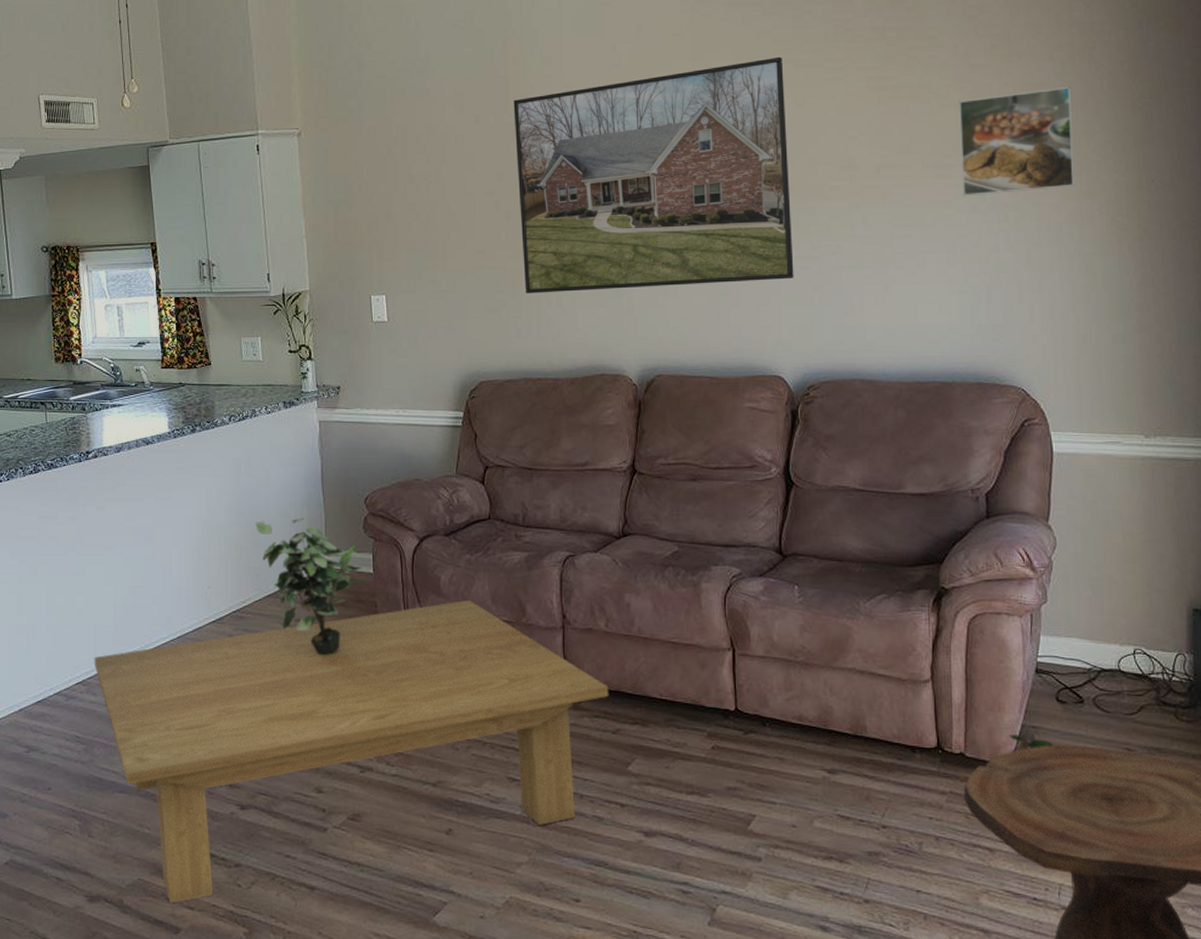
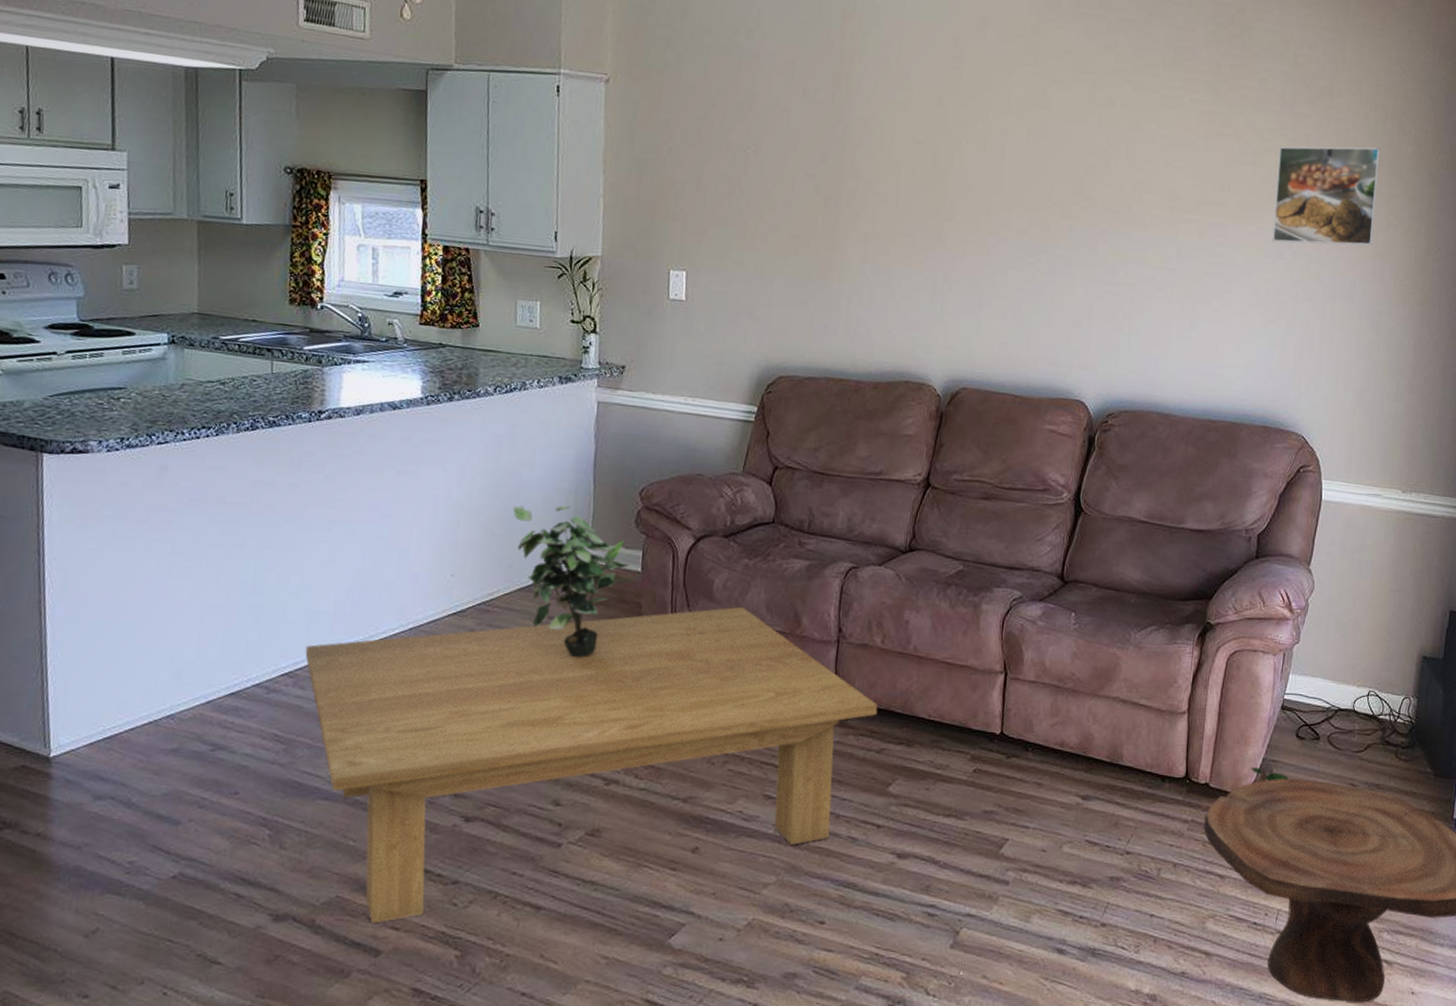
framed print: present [513,56,794,293] -> none [836,75,1121,304]

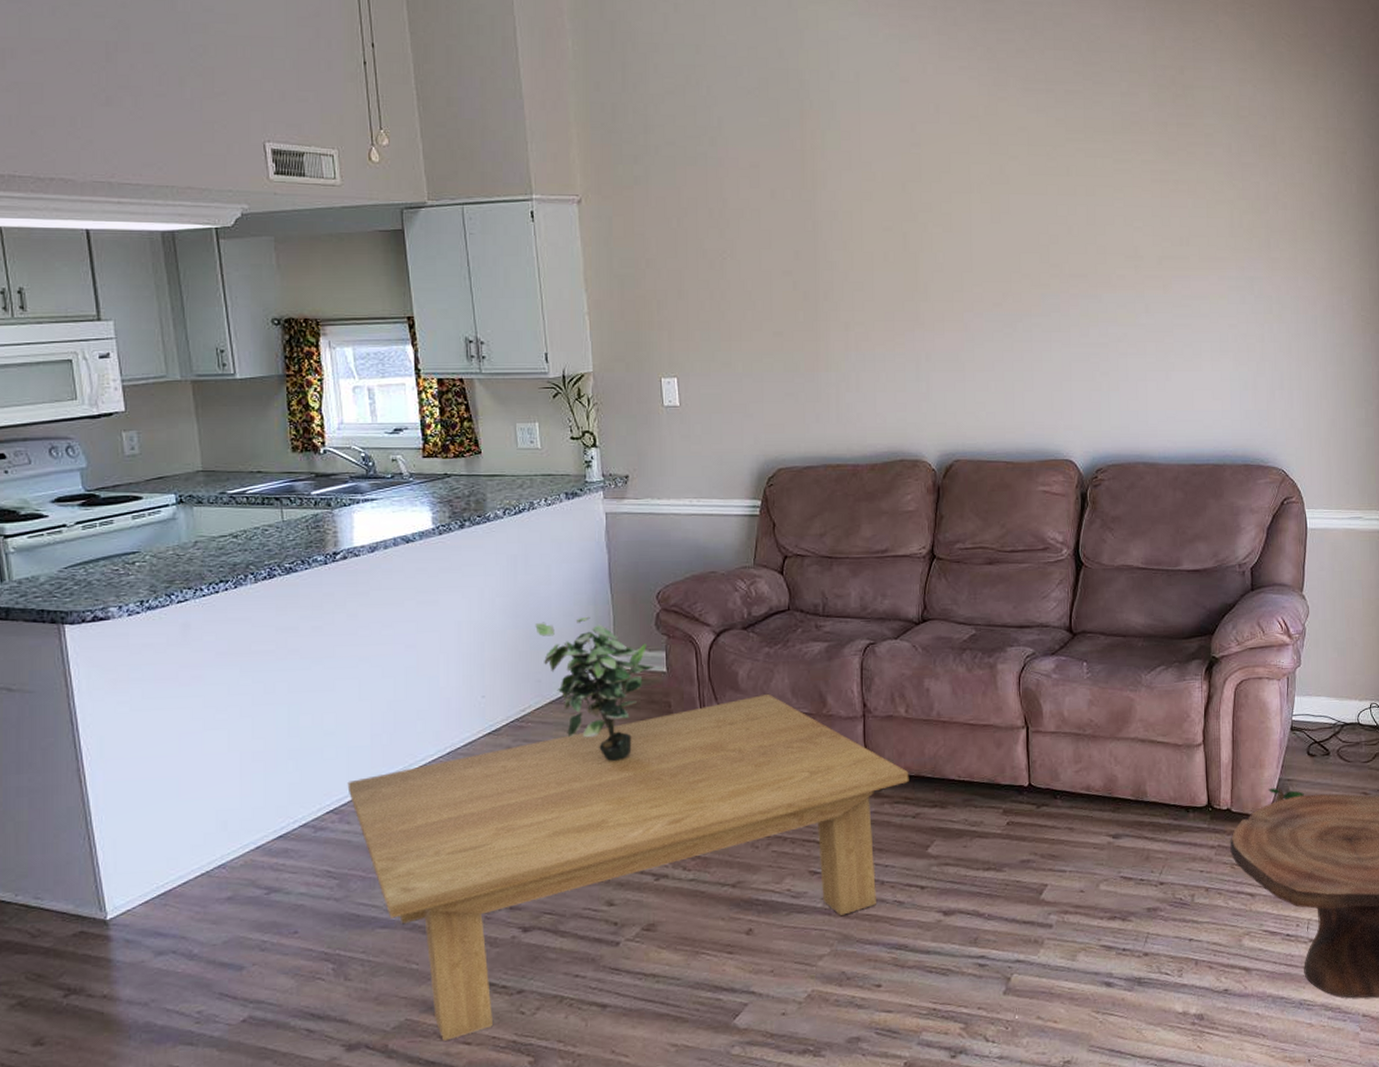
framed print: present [1272,146,1381,246] -> none [1231,188,1328,289]

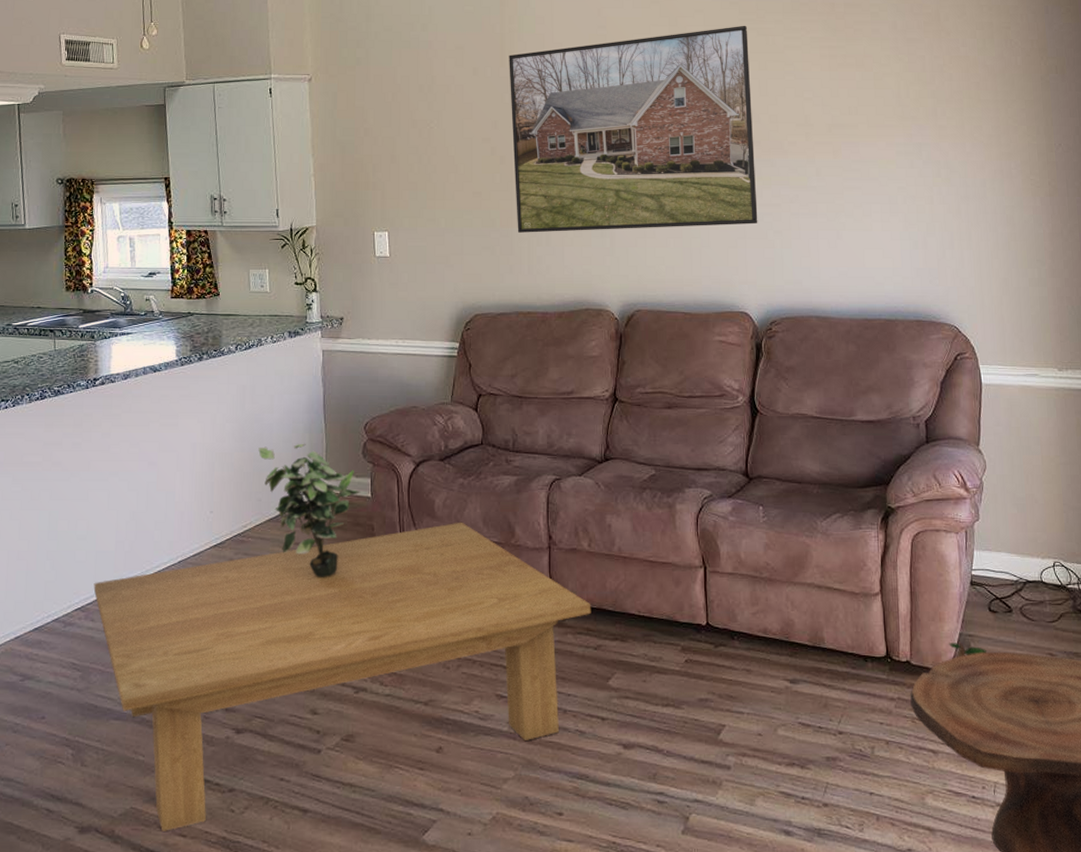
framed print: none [811,145,1084,377] -> present [509,25,758,233]

